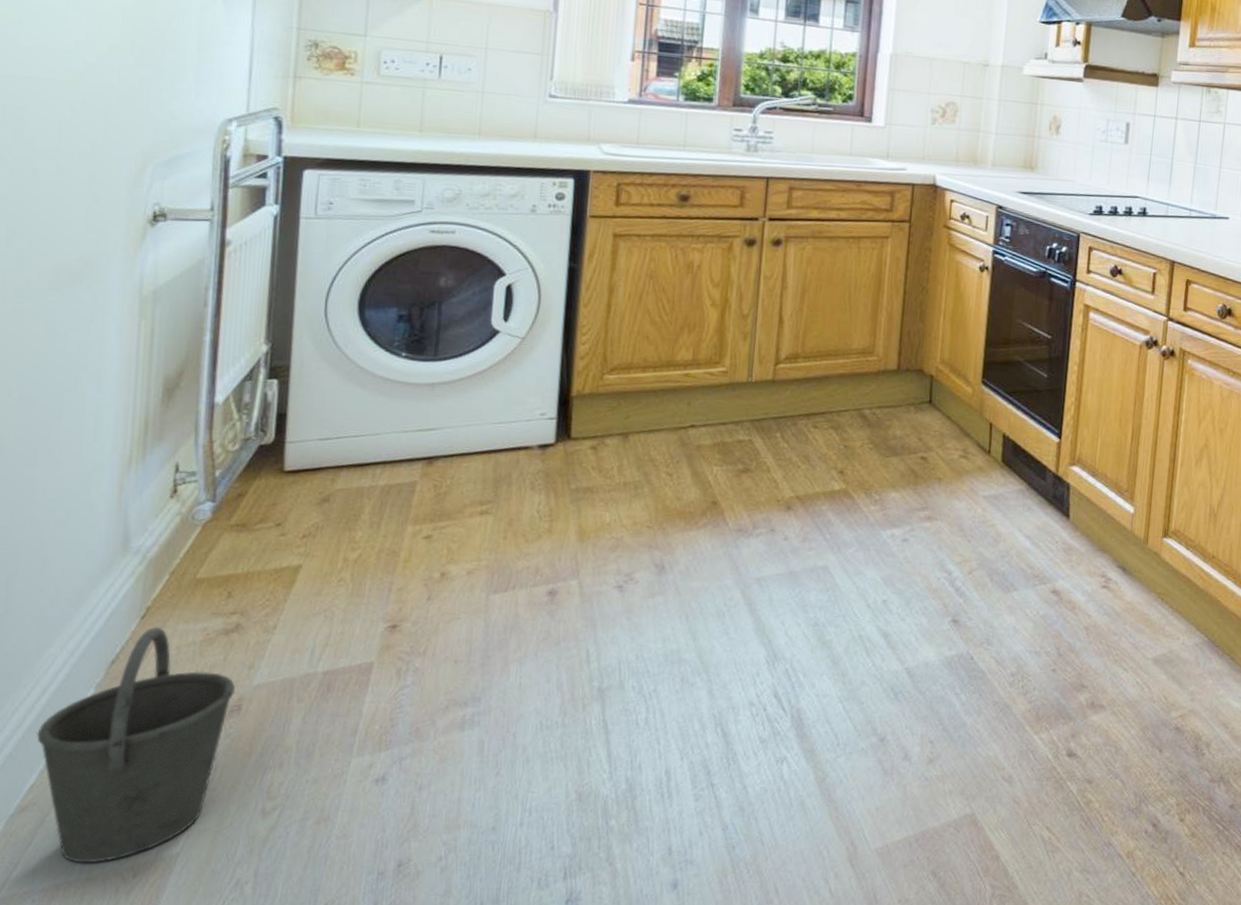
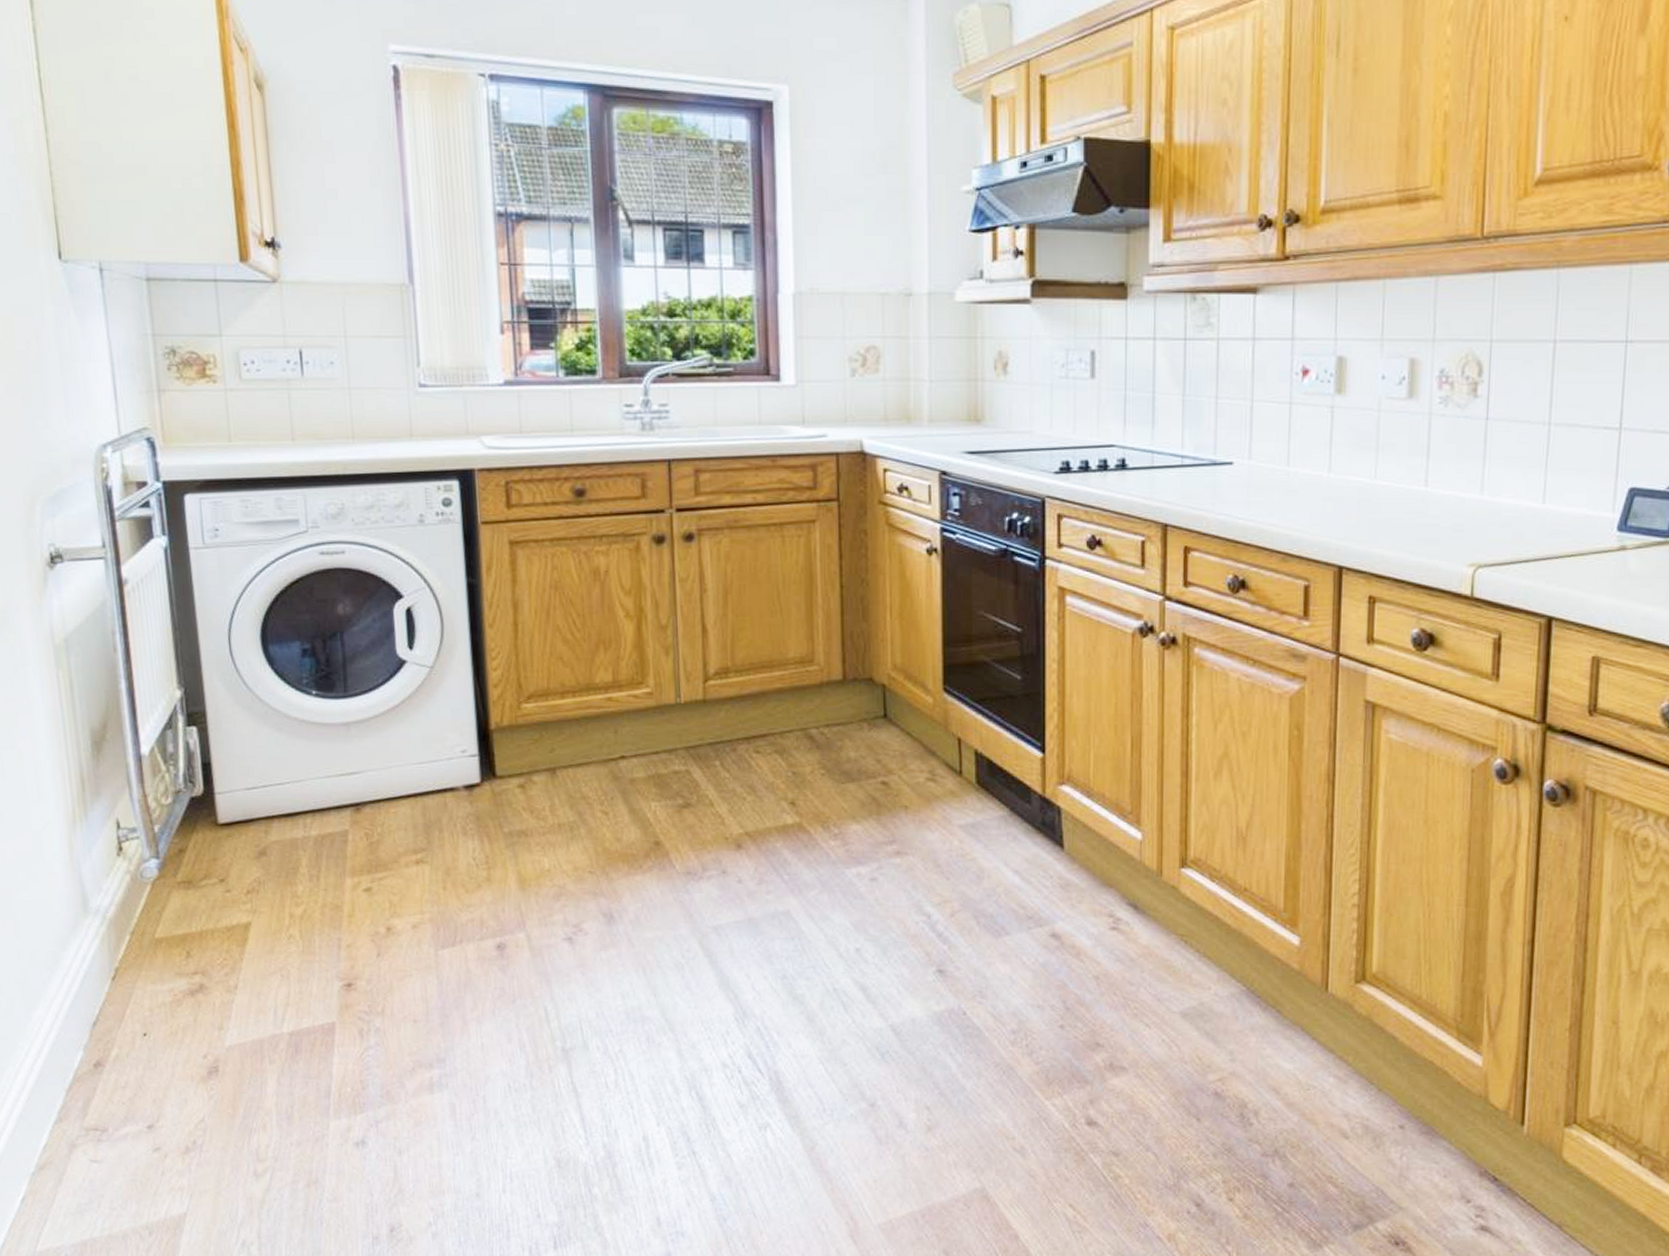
bucket: present [36,626,235,863] -> none [39,988,210,1221]

